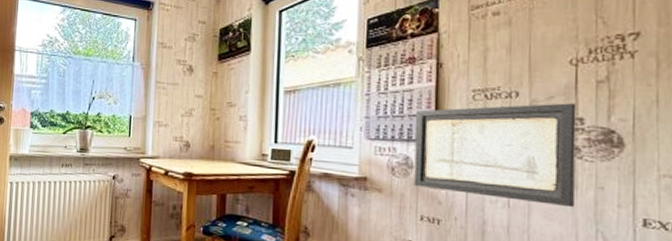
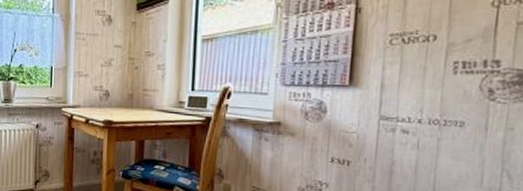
wall art: present [414,103,577,208] -> none [326,45,494,148]

